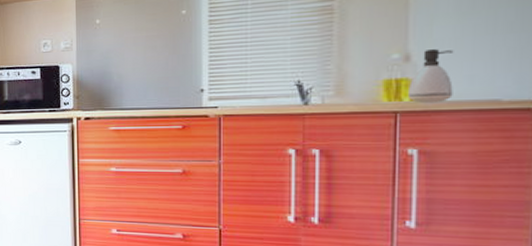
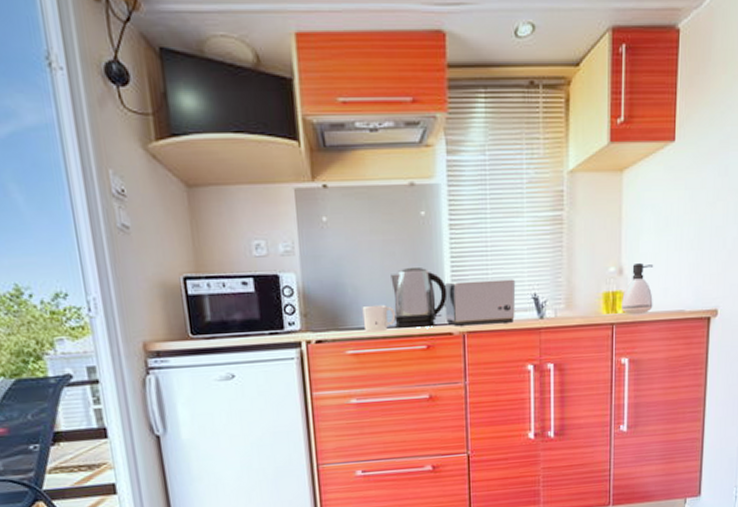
mug: none [125,89,155,113] -> present [362,304,396,333]
kettle: none [152,57,205,111] -> present [391,266,448,330]
toaster: none [202,67,277,111] -> present [444,279,516,328]

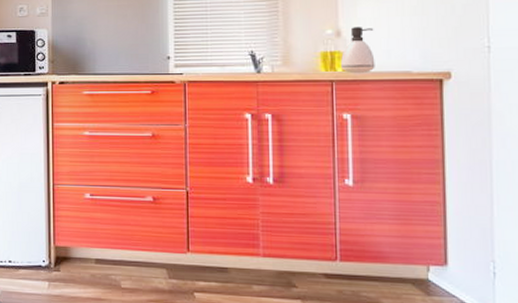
mug: present [362,304,396,333] -> none [98,55,126,78]
kettle: present [391,266,448,330] -> none [123,26,171,76]
toaster: present [444,279,516,328] -> none [168,38,234,77]

